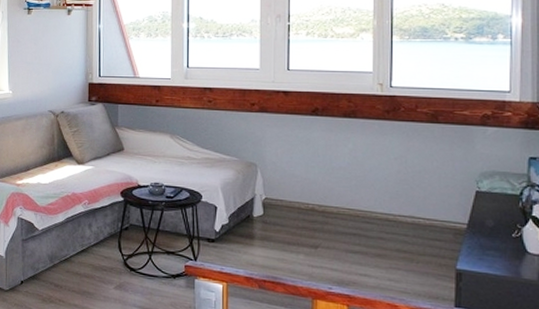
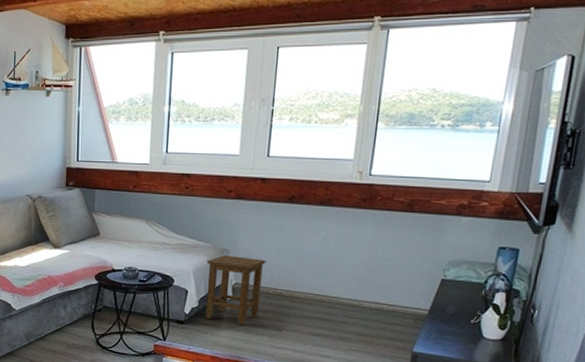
stool: none [234,169,295,243] -> present [205,255,266,325]

